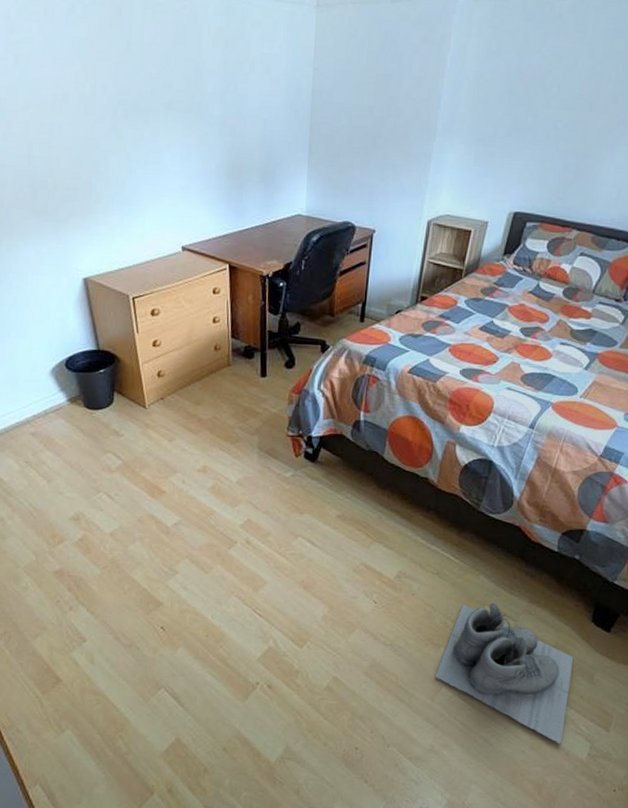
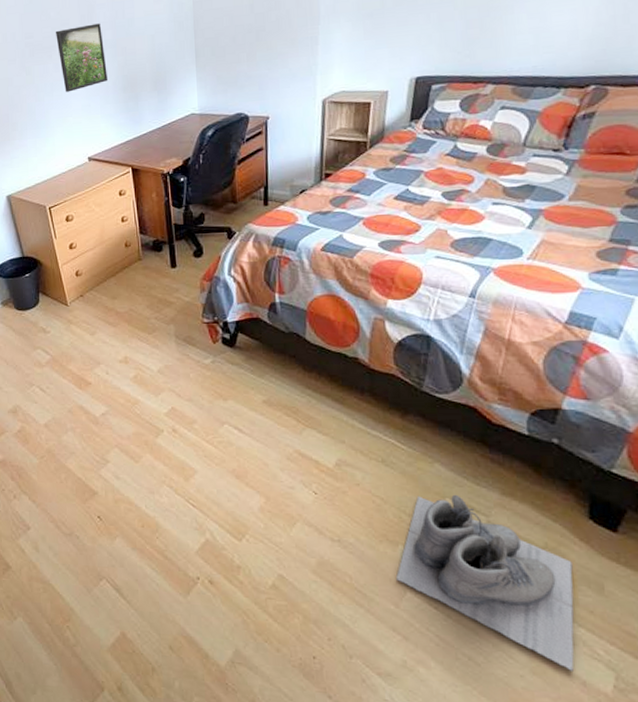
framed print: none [156,92,212,168] -> present [56,23,109,92]

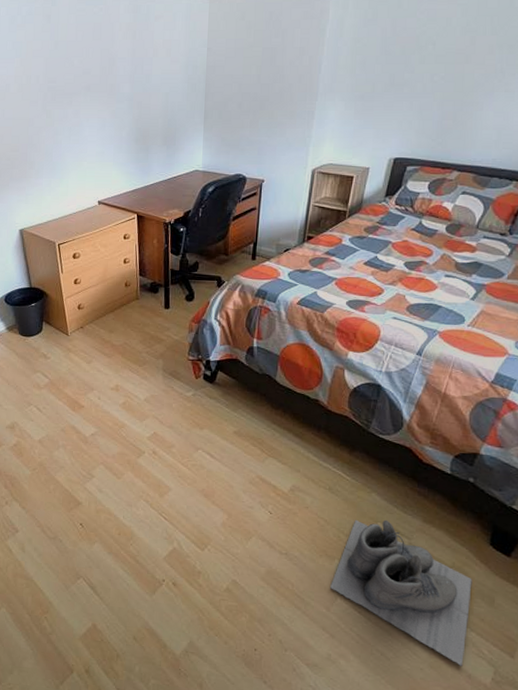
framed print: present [56,23,109,92] -> none [77,76,123,138]

